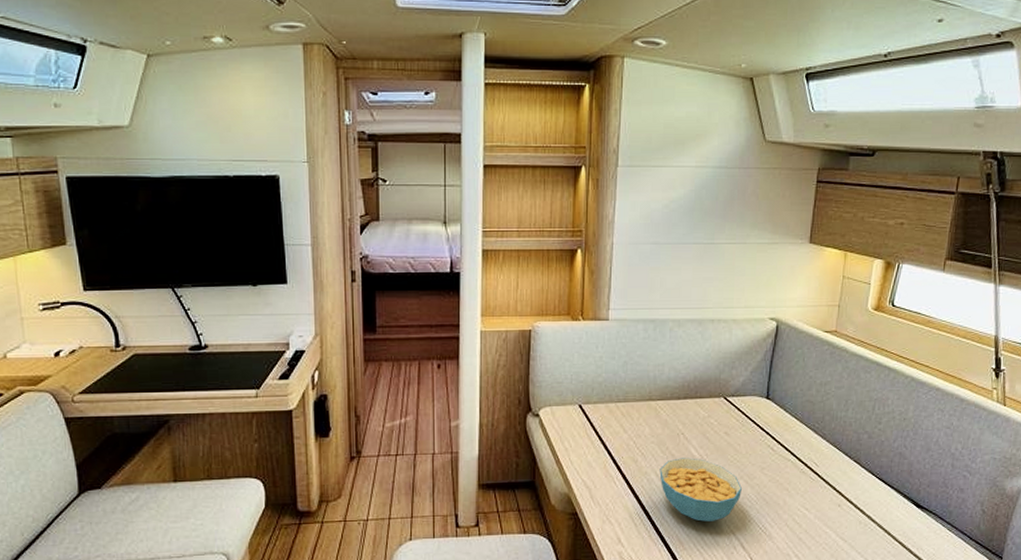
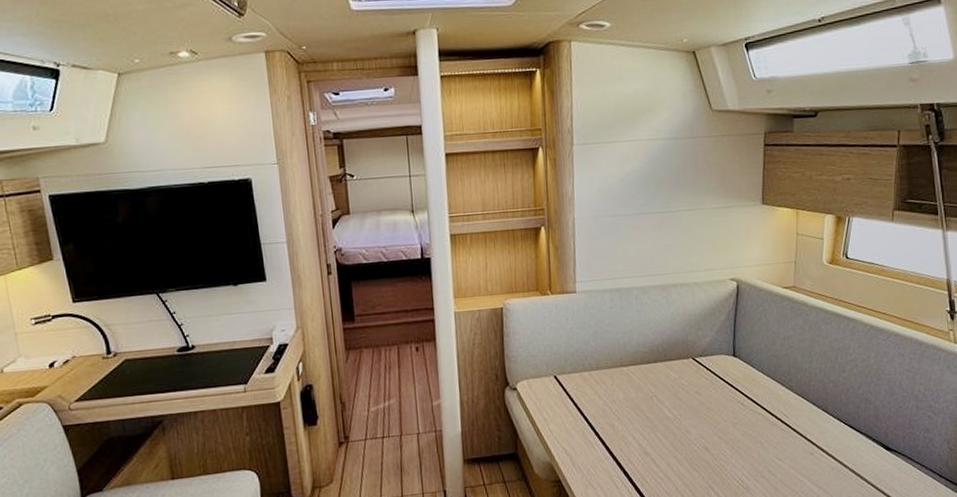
cereal bowl: present [659,458,742,522] -> none [636,419,717,479]

